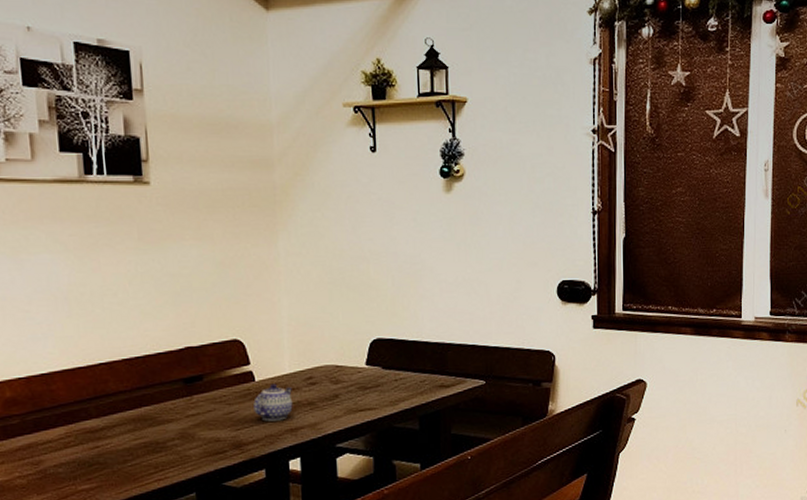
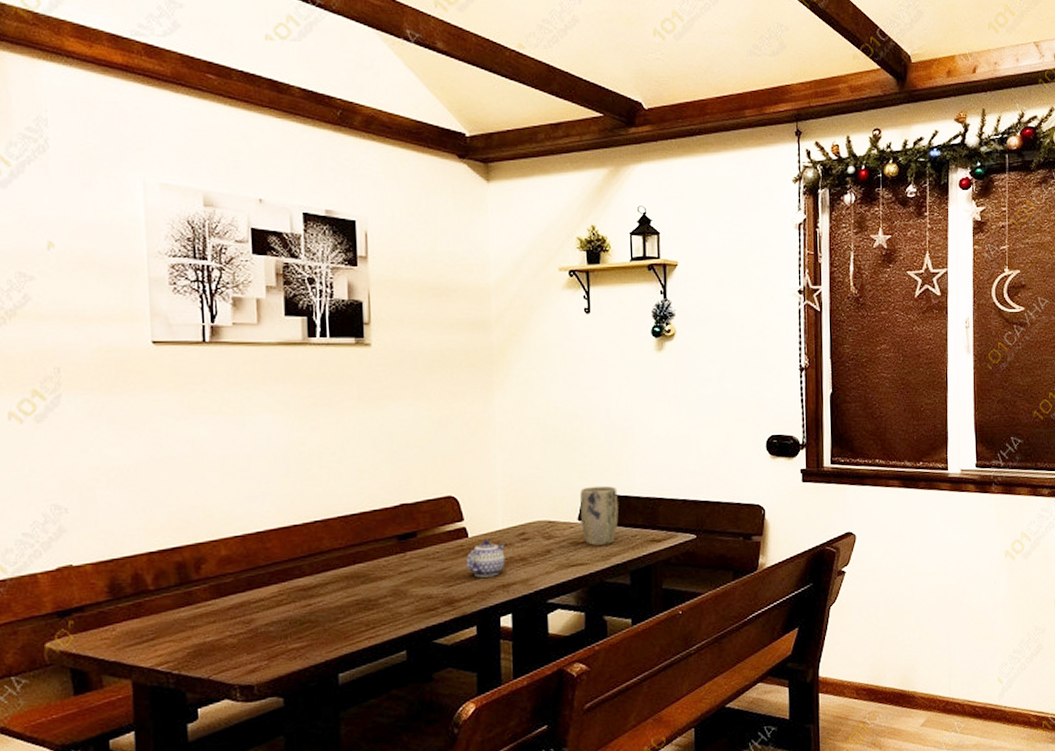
plant pot: none [367,330,407,391] -> present [579,485,619,546]

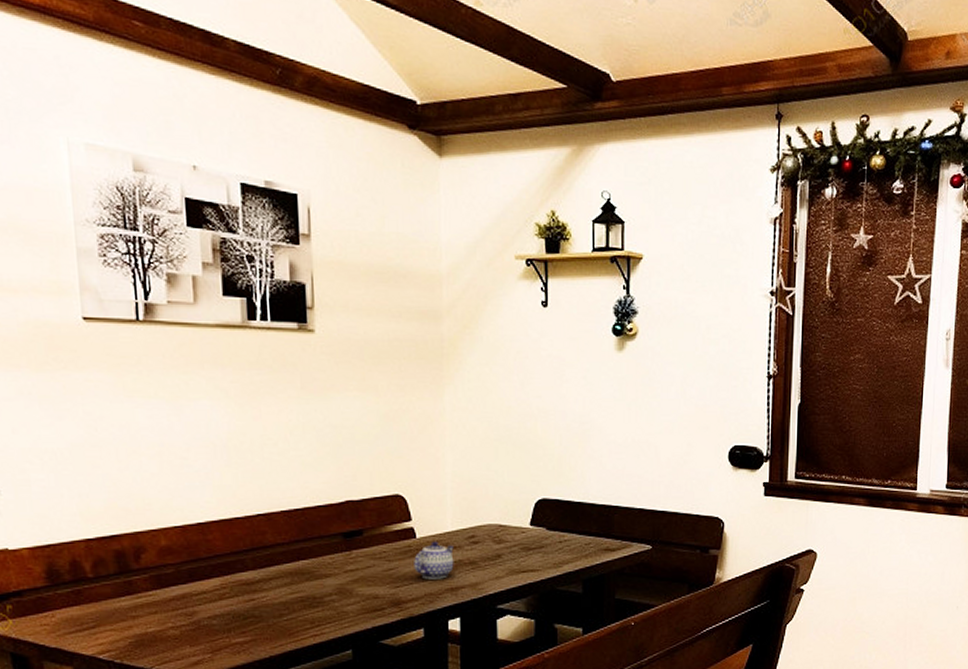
plant pot: present [579,485,619,546] -> none [532,490,572,552]

